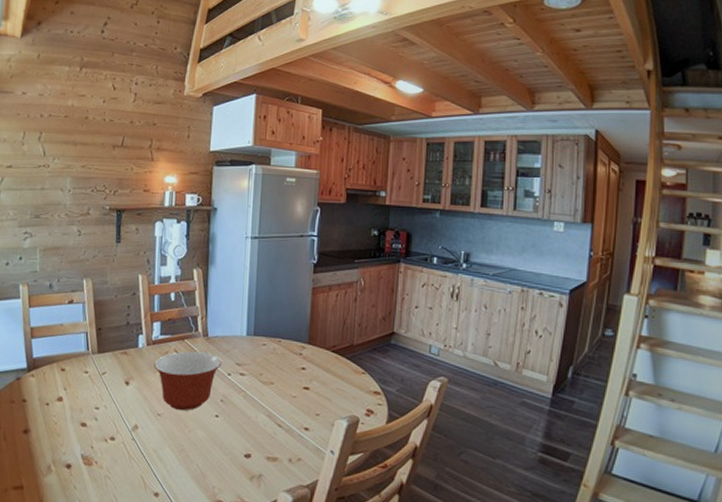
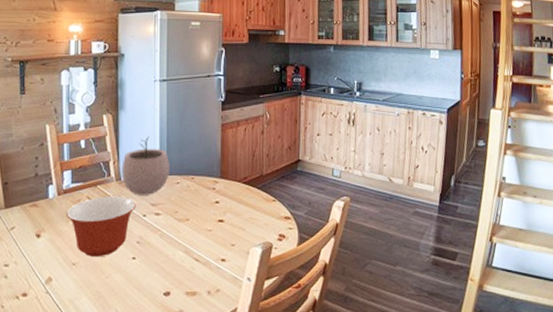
plant pot: none [208,294,257,354] -> present [121,136,169,195]

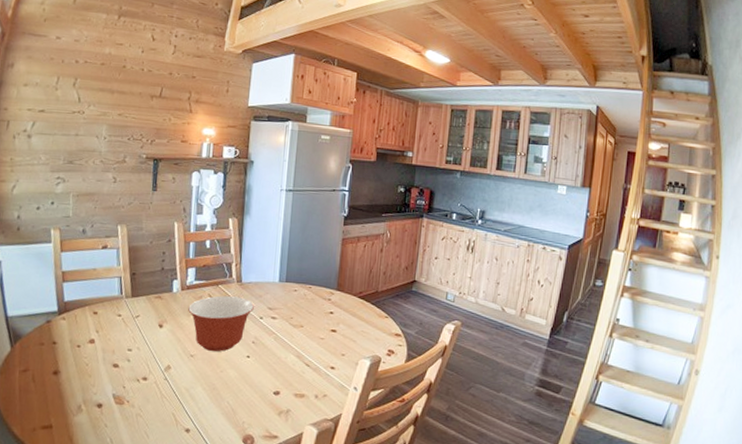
plant pot: present [121,136,169,195] -> none [242,243,289,299]

